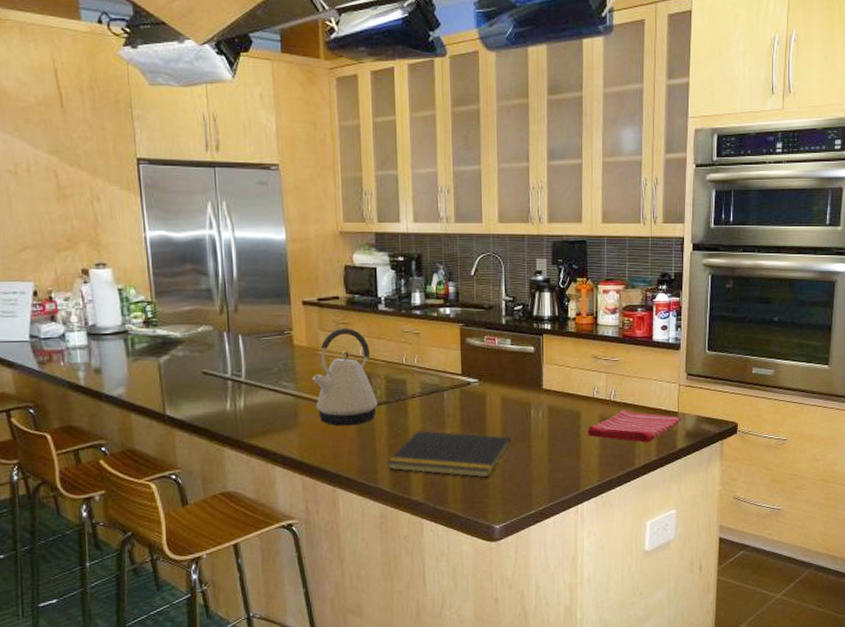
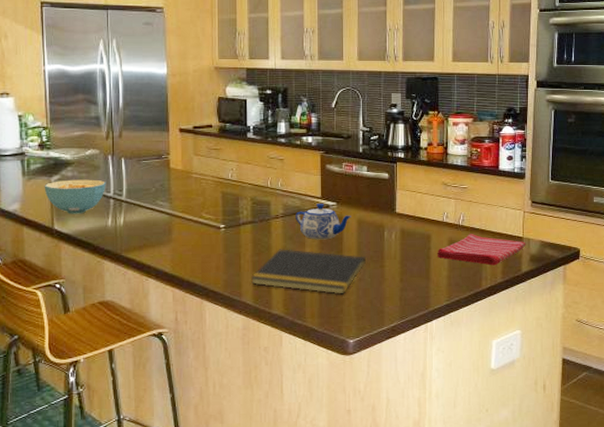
cereal bowl: none [152,359,223,398] -> present [44,179,107,214]
kettle: present [312,328,378,426] -> none [185,153,244,243]
teapot: none [434,380,495,420] -> present [296,203,351,240]

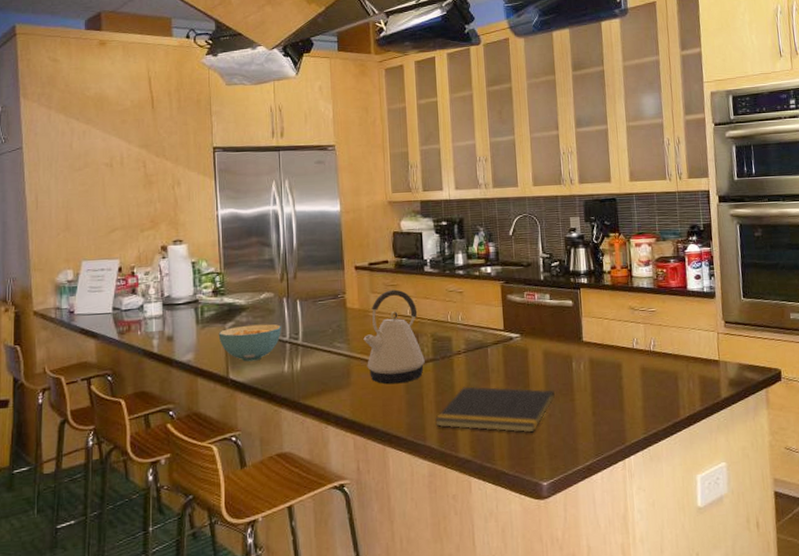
kettle: none [185,153,244,243] -> present [363,289,425,385]
teapot: present [296,203,351,240] -> none [478,335,537,375]
dish towel: present [436,233,526,266] -> none [629,359,723,393]

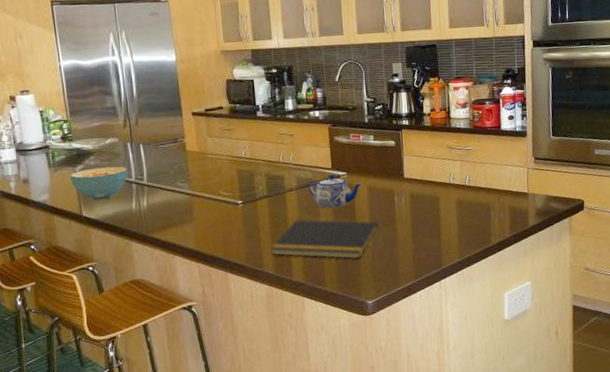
kettle: present [363,289,425,385] -> none [203,133,260,219]
teapot: none [478,335,537,375] -> present [308,173,362,209]

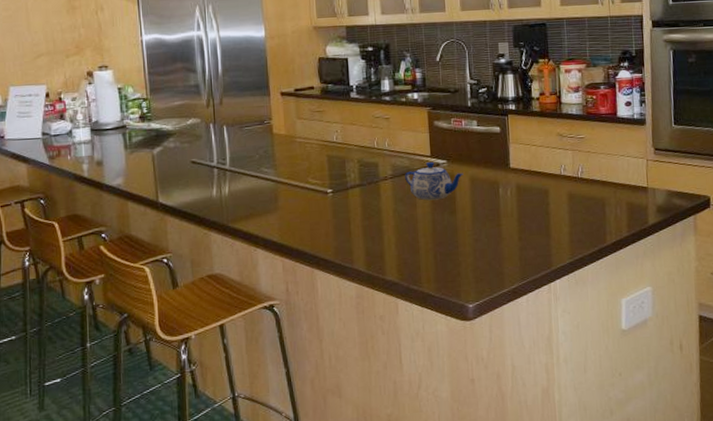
cereal bowl: present [69,166,128,201] -> none [147,149,209,186]
notepad: present [271,219,379,259] -> none [362,211,481,257]

